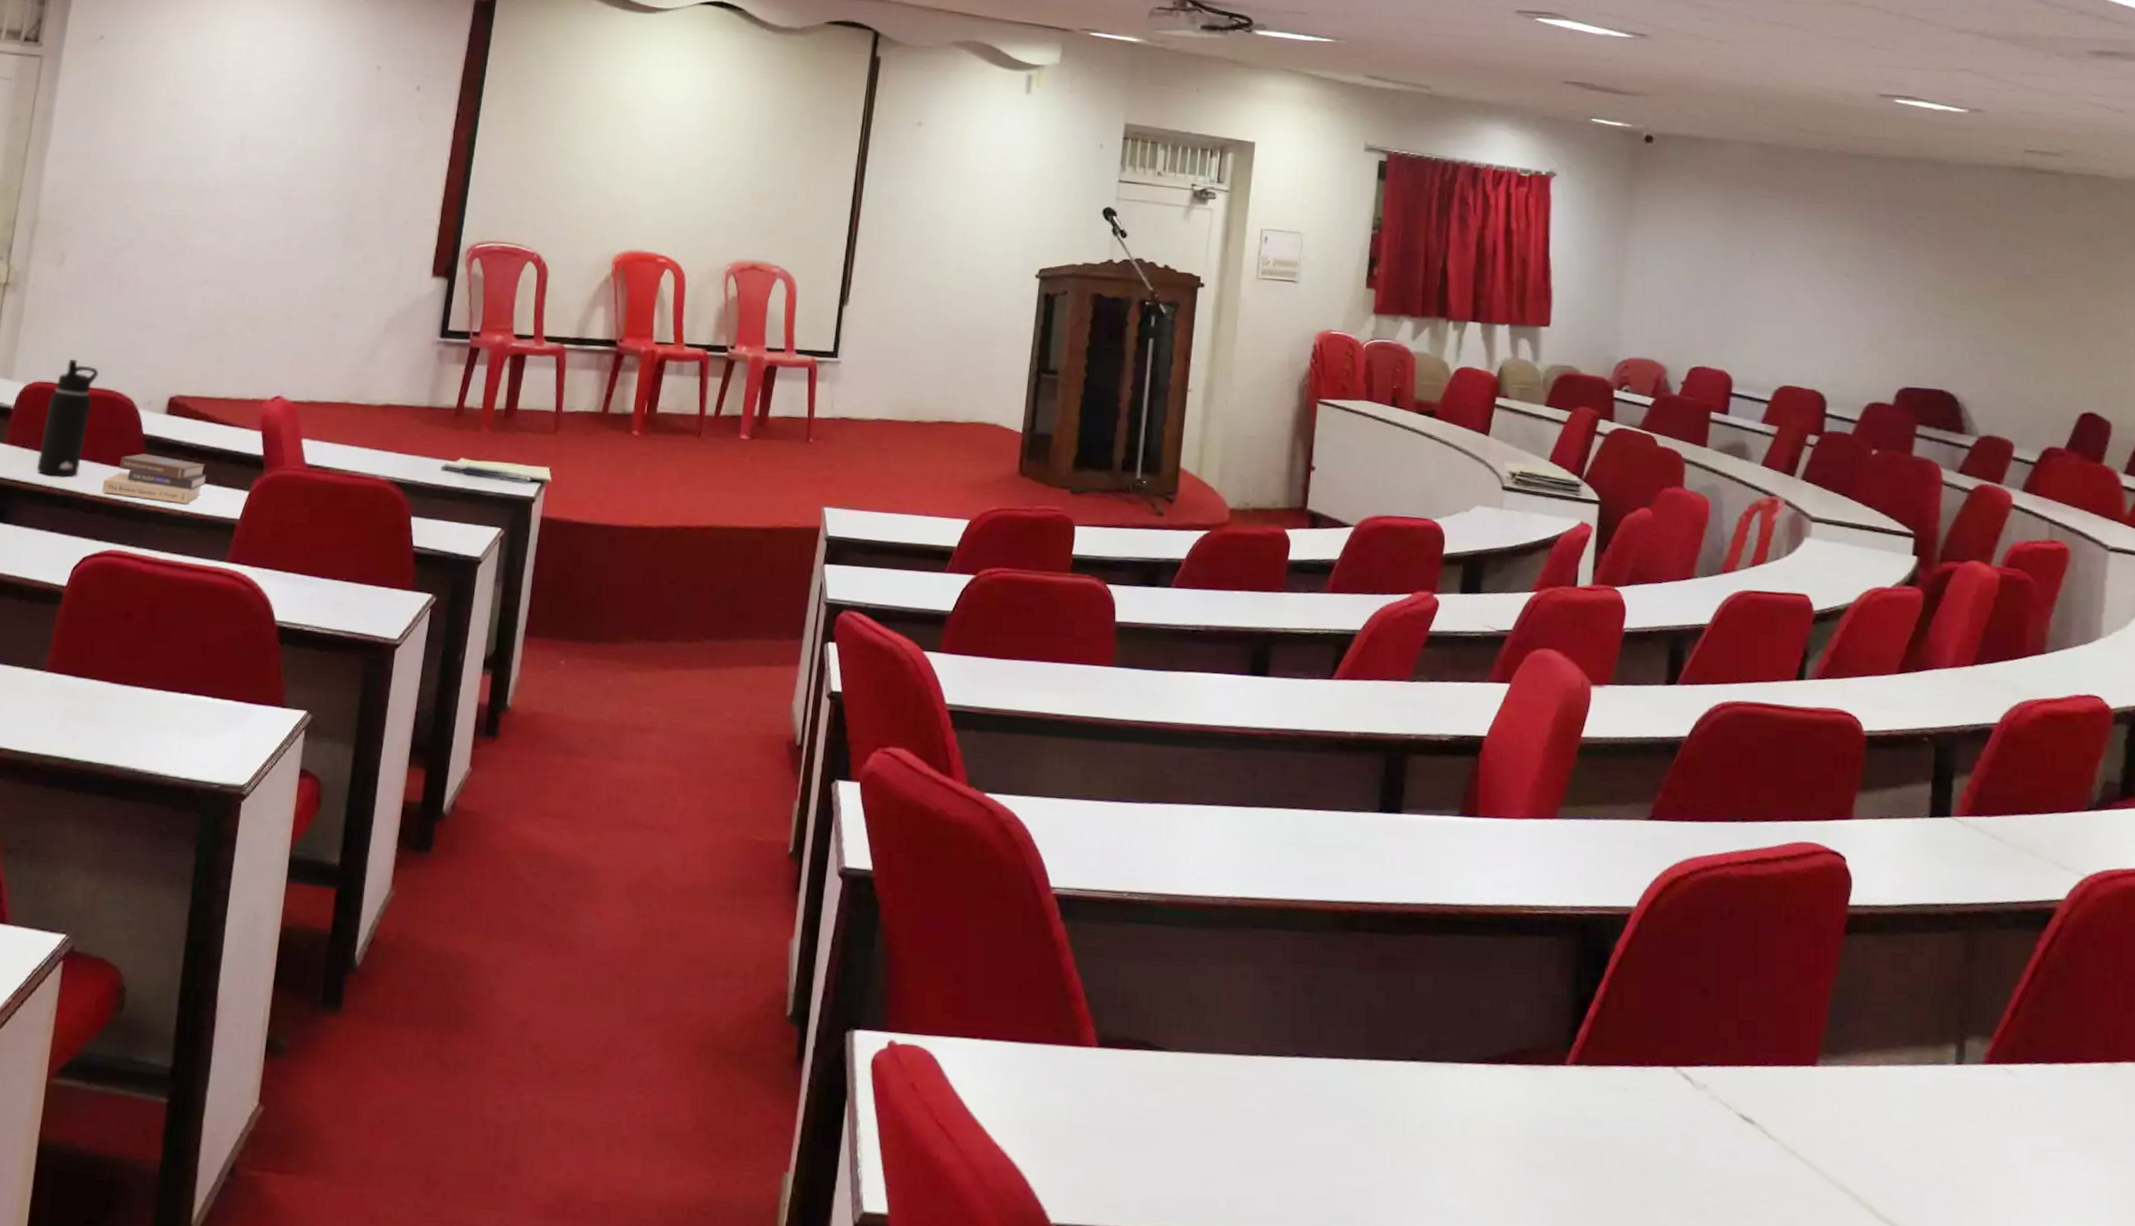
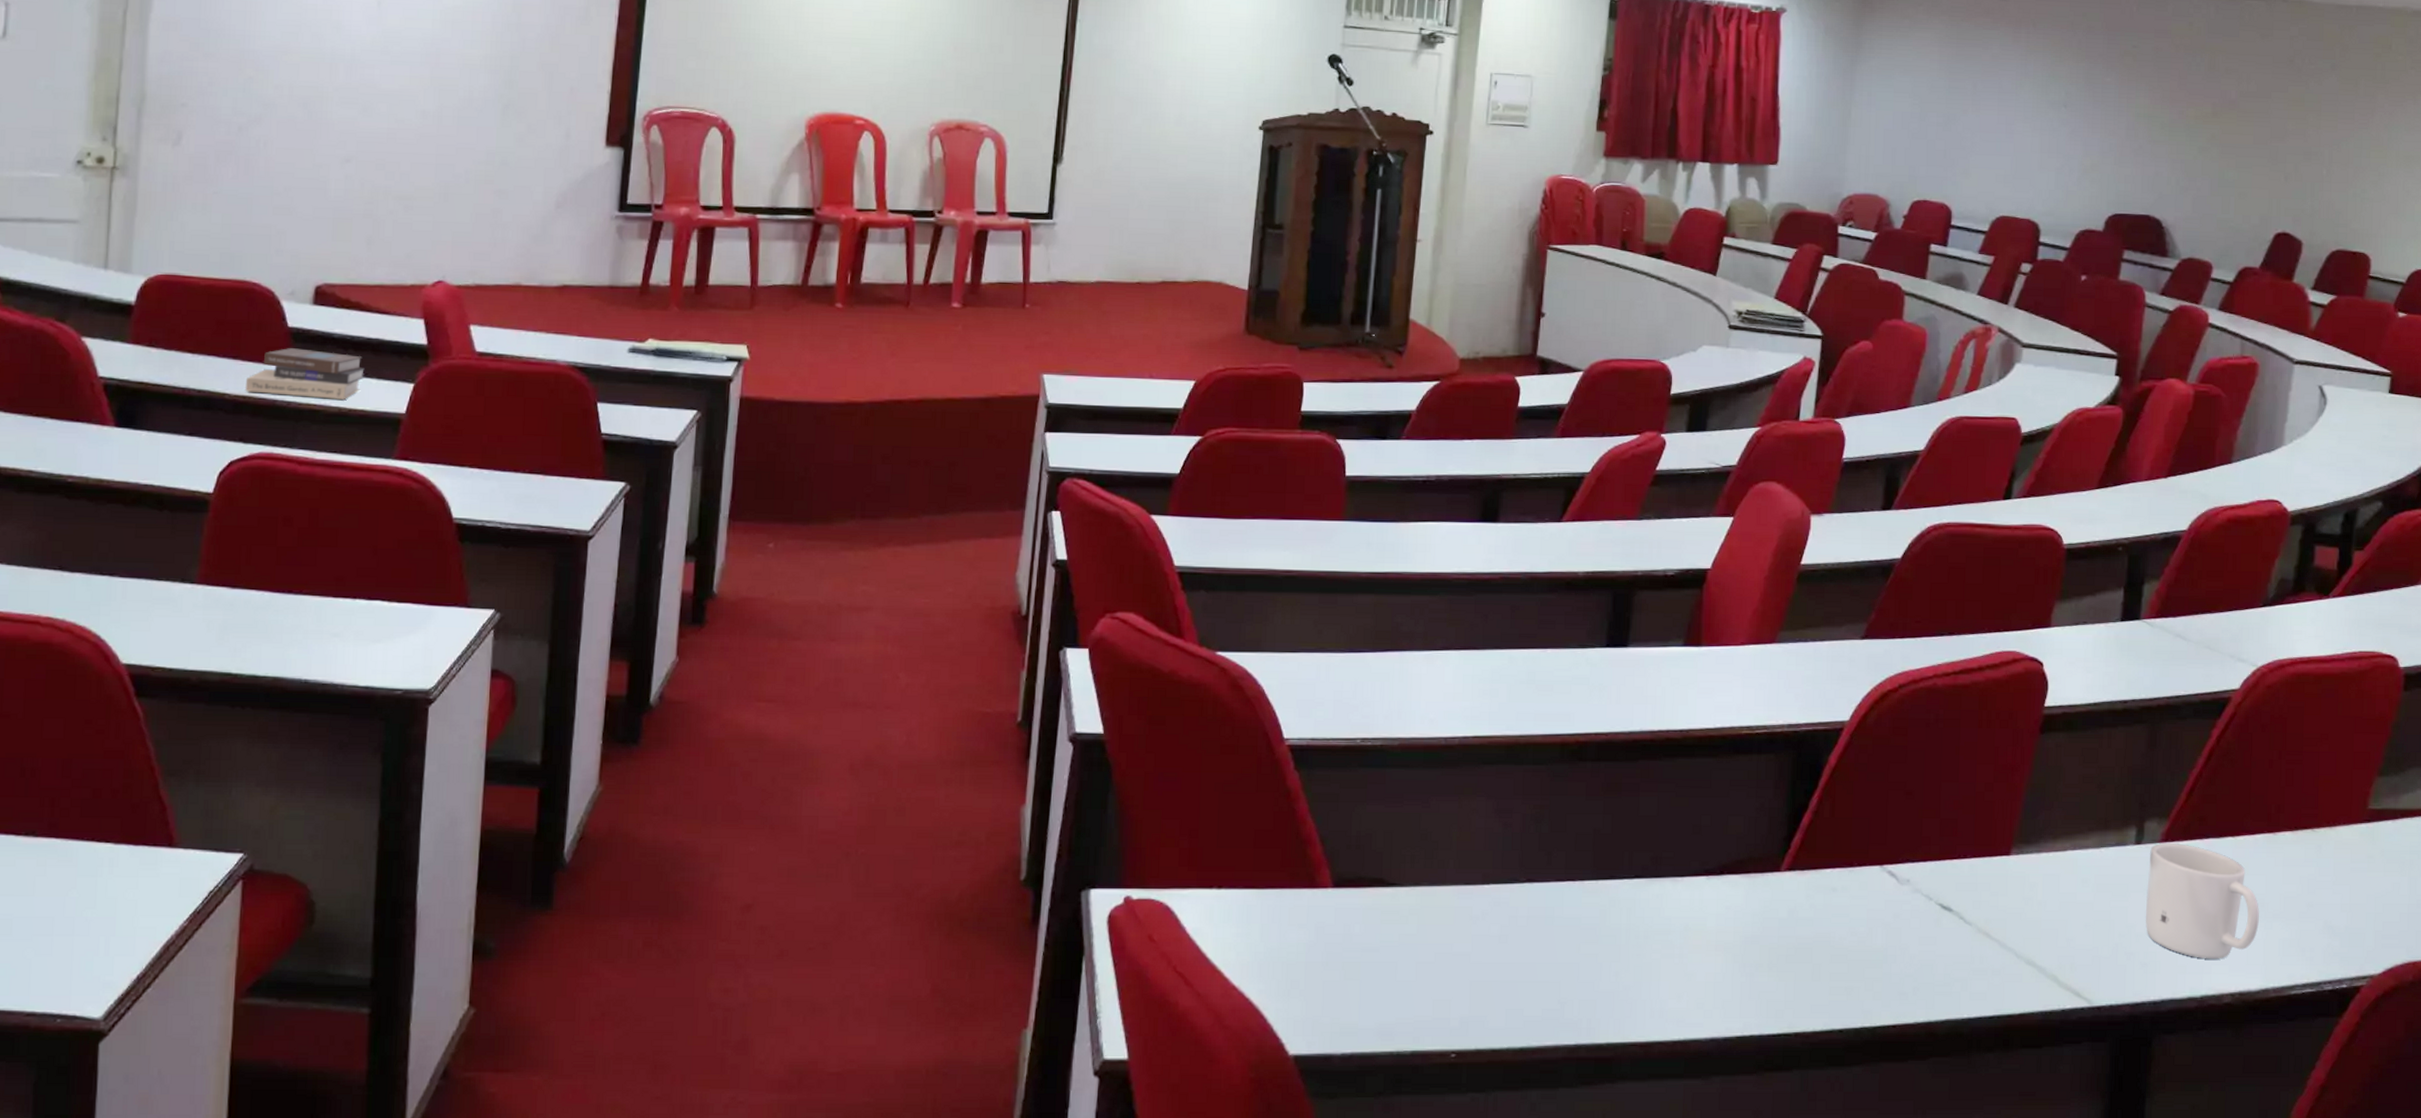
water bottle: present [36,358,100,478] -> none [167,248,232,377]
mug: none [1970,1065,2101,1201] -> present [2145,843,2259,958]

